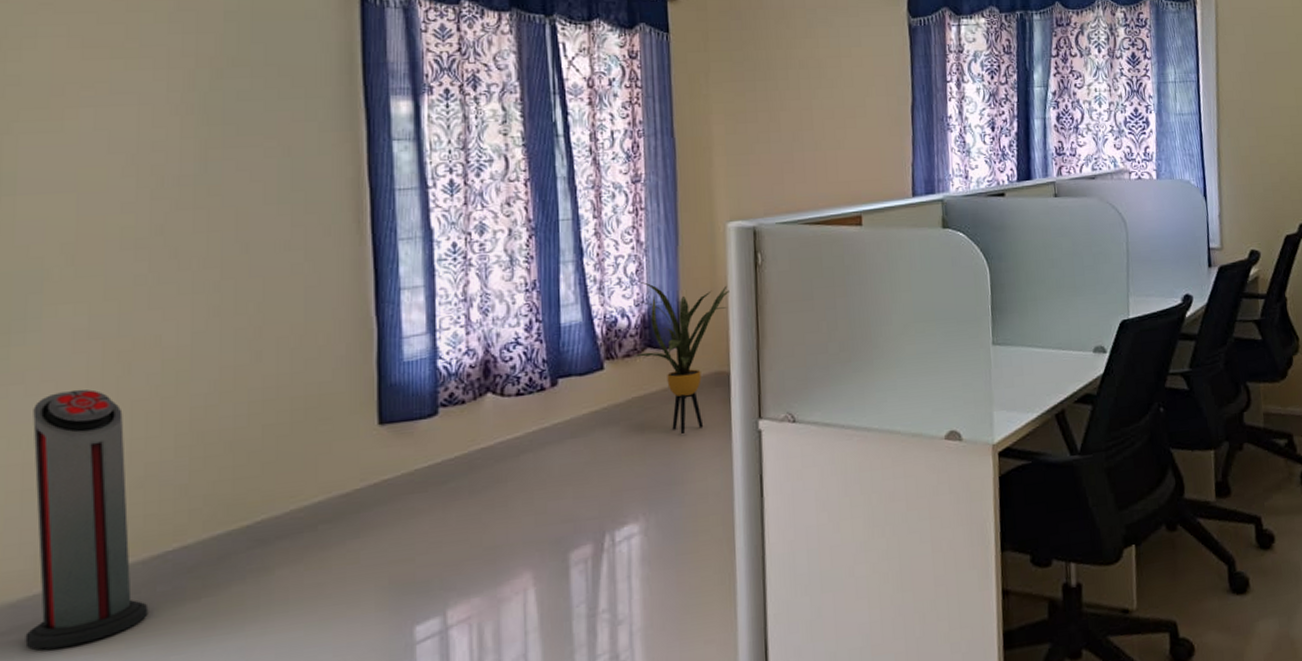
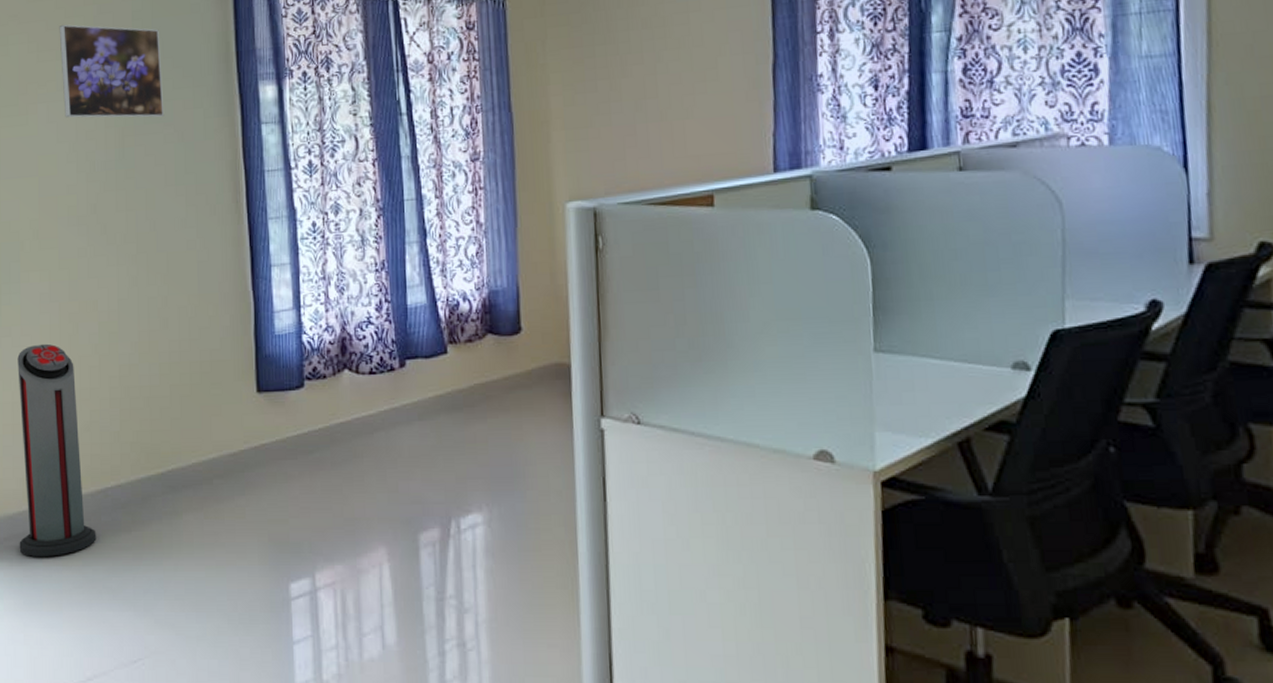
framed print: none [116,18,265,129] -> present [59,24,165,118]
house plant: present [633,281,729,435] -> none [474,264,569,427]

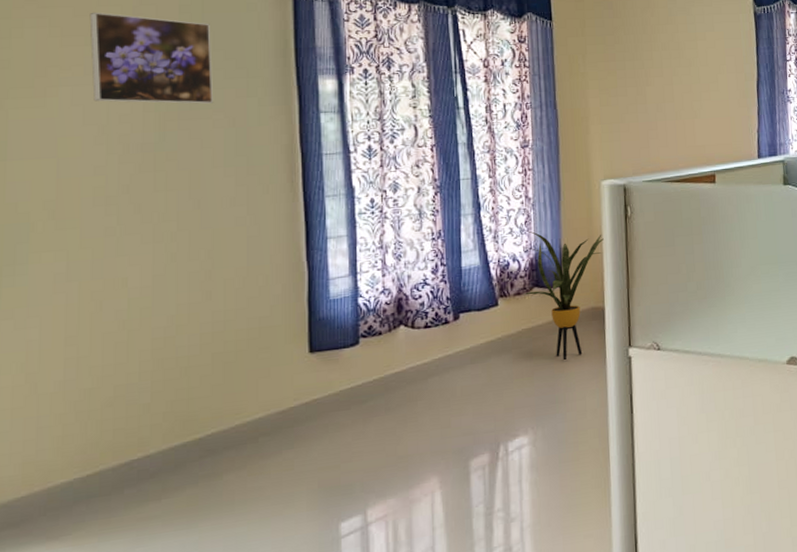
air purifier: present [17,343,97,557] -> none [14,323,118,543]
house plant: none [474,264,569,427] -> present [523,230,604,361]

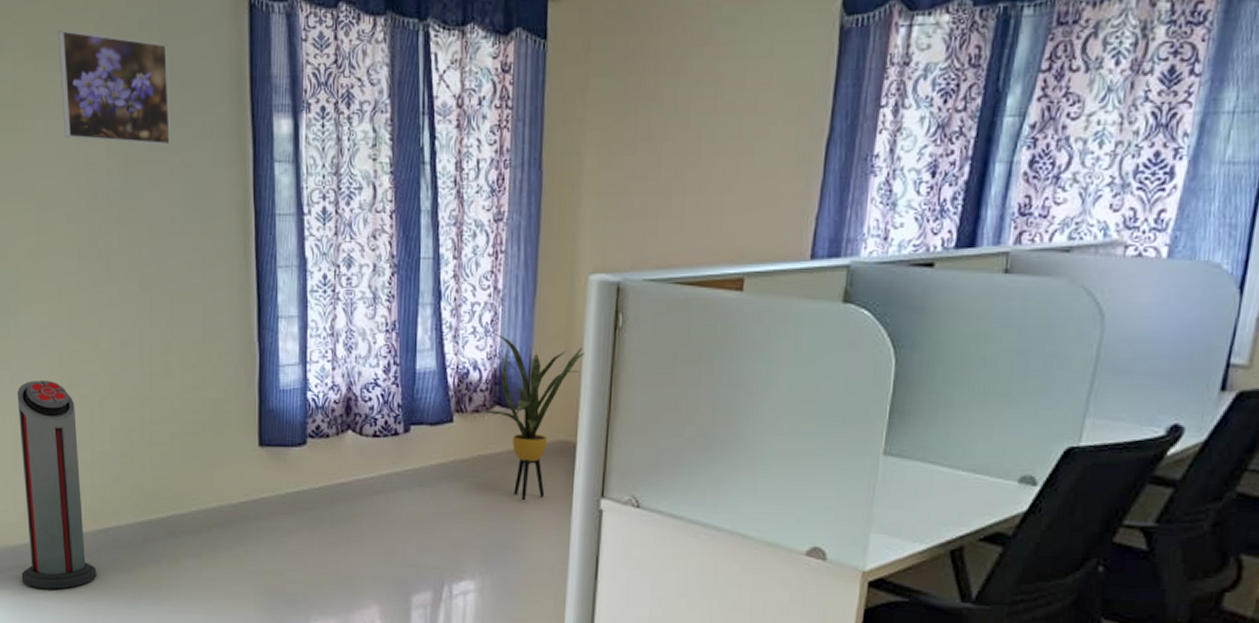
air purifier: none [14,323,118,543] -> present [17,380,97,589]

